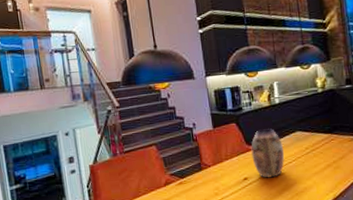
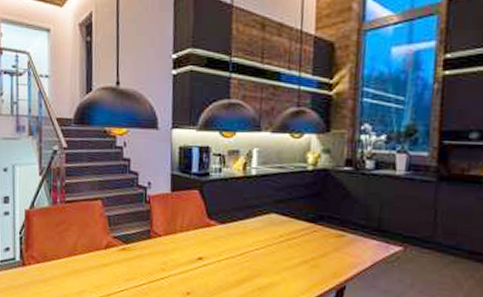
vase: present [251,128,284,178] -> none [212,203,252,264]

